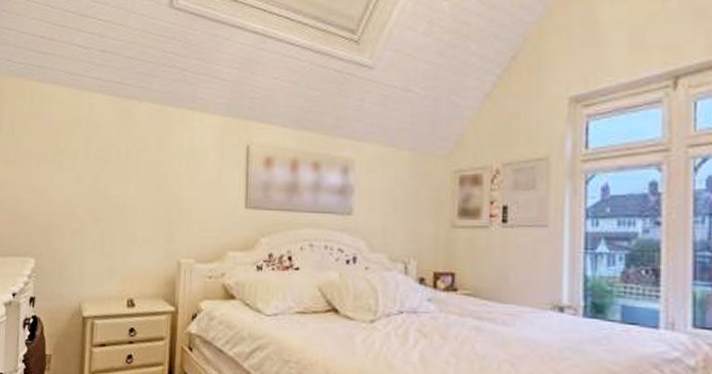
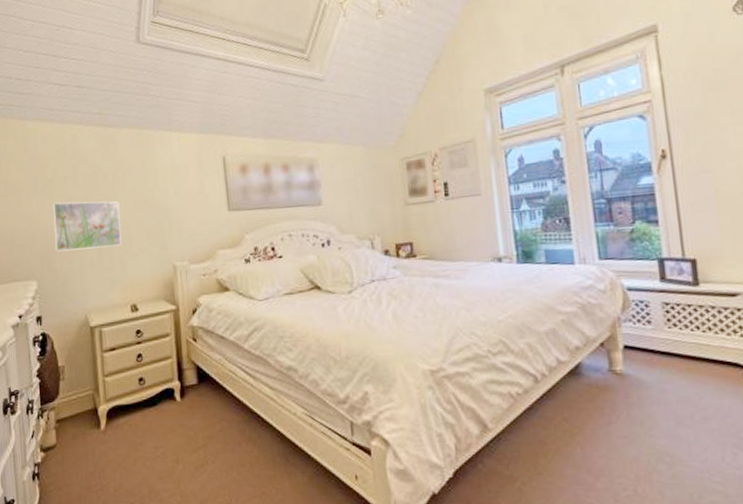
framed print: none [57,176,129,232] -> present [53,201,121,252]

